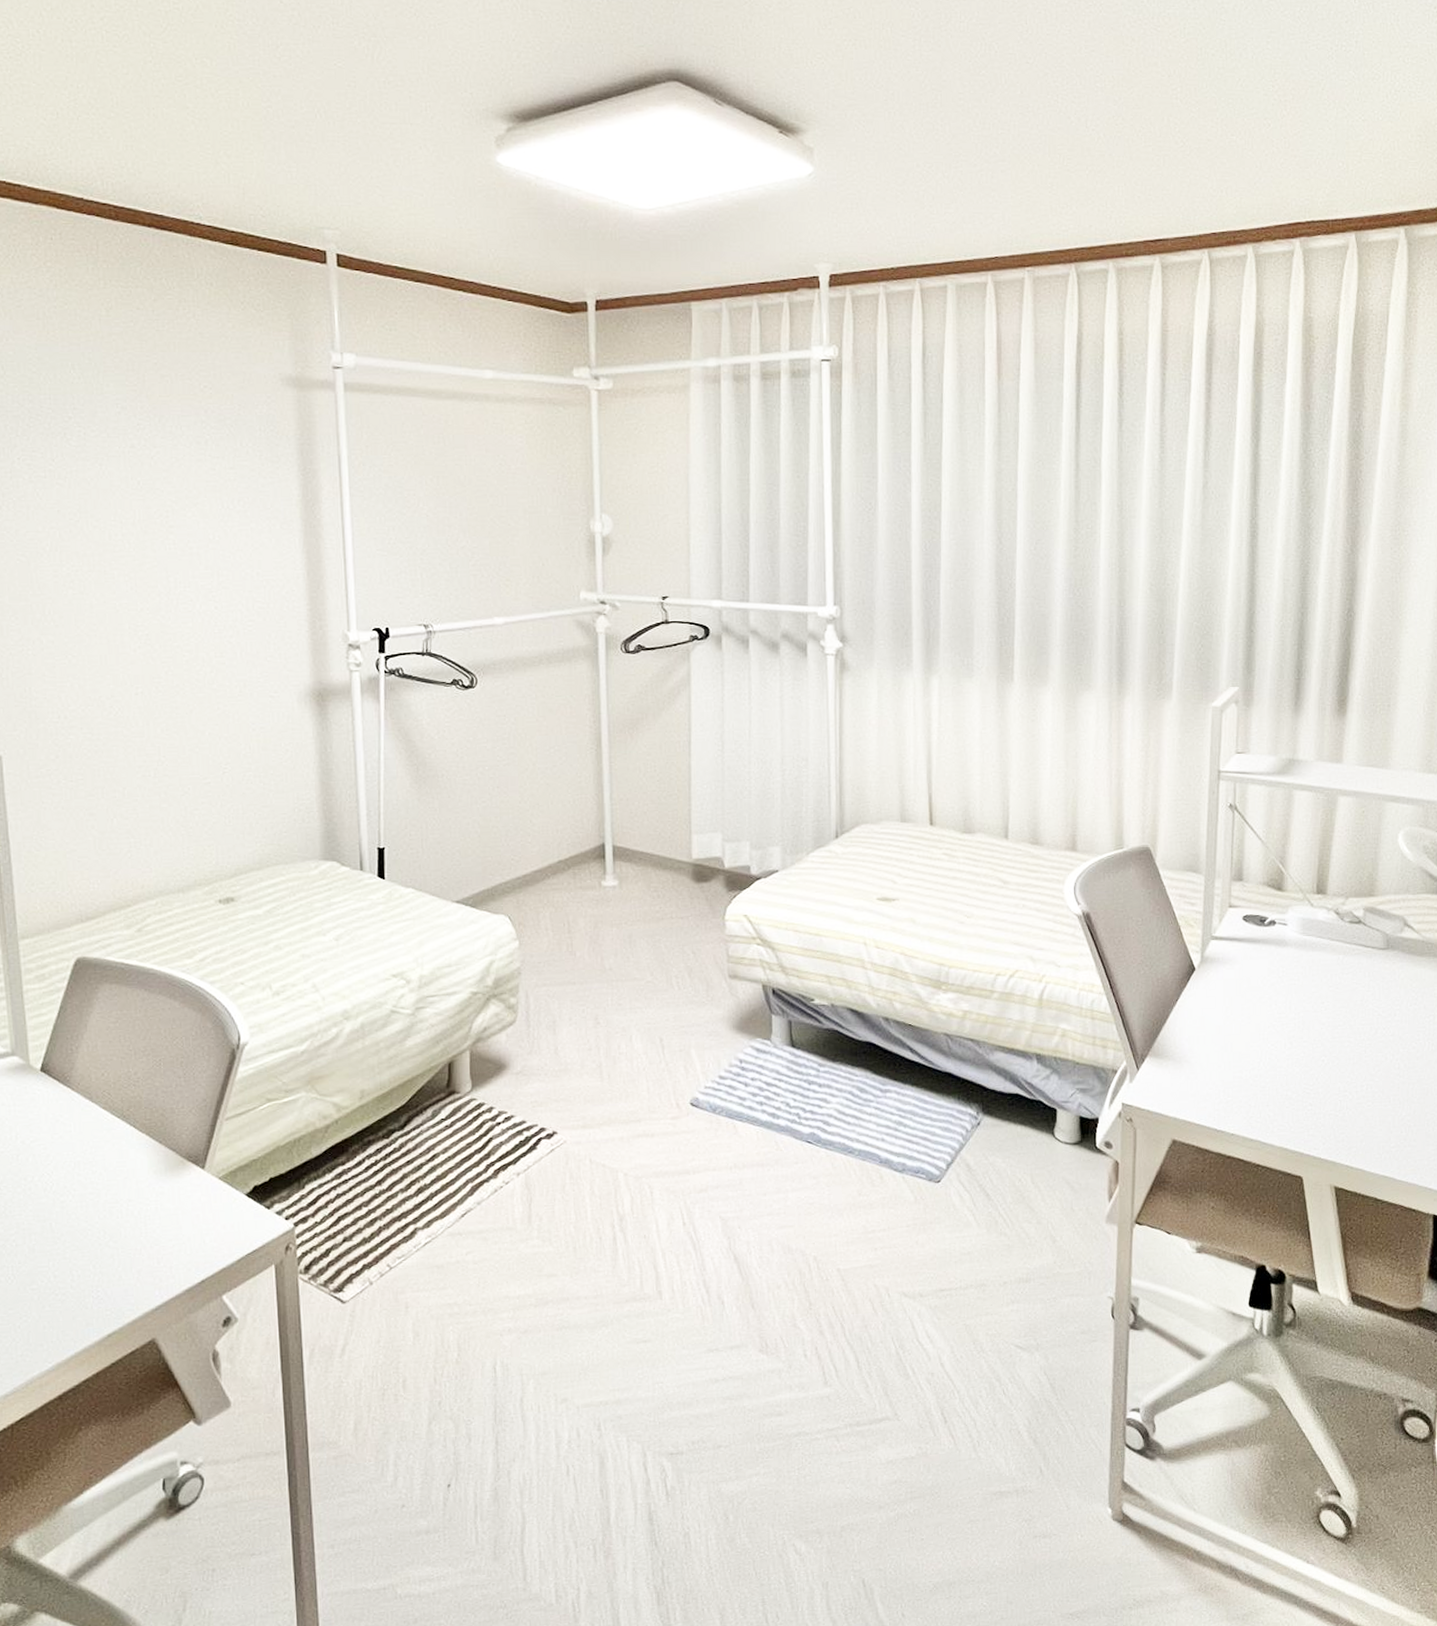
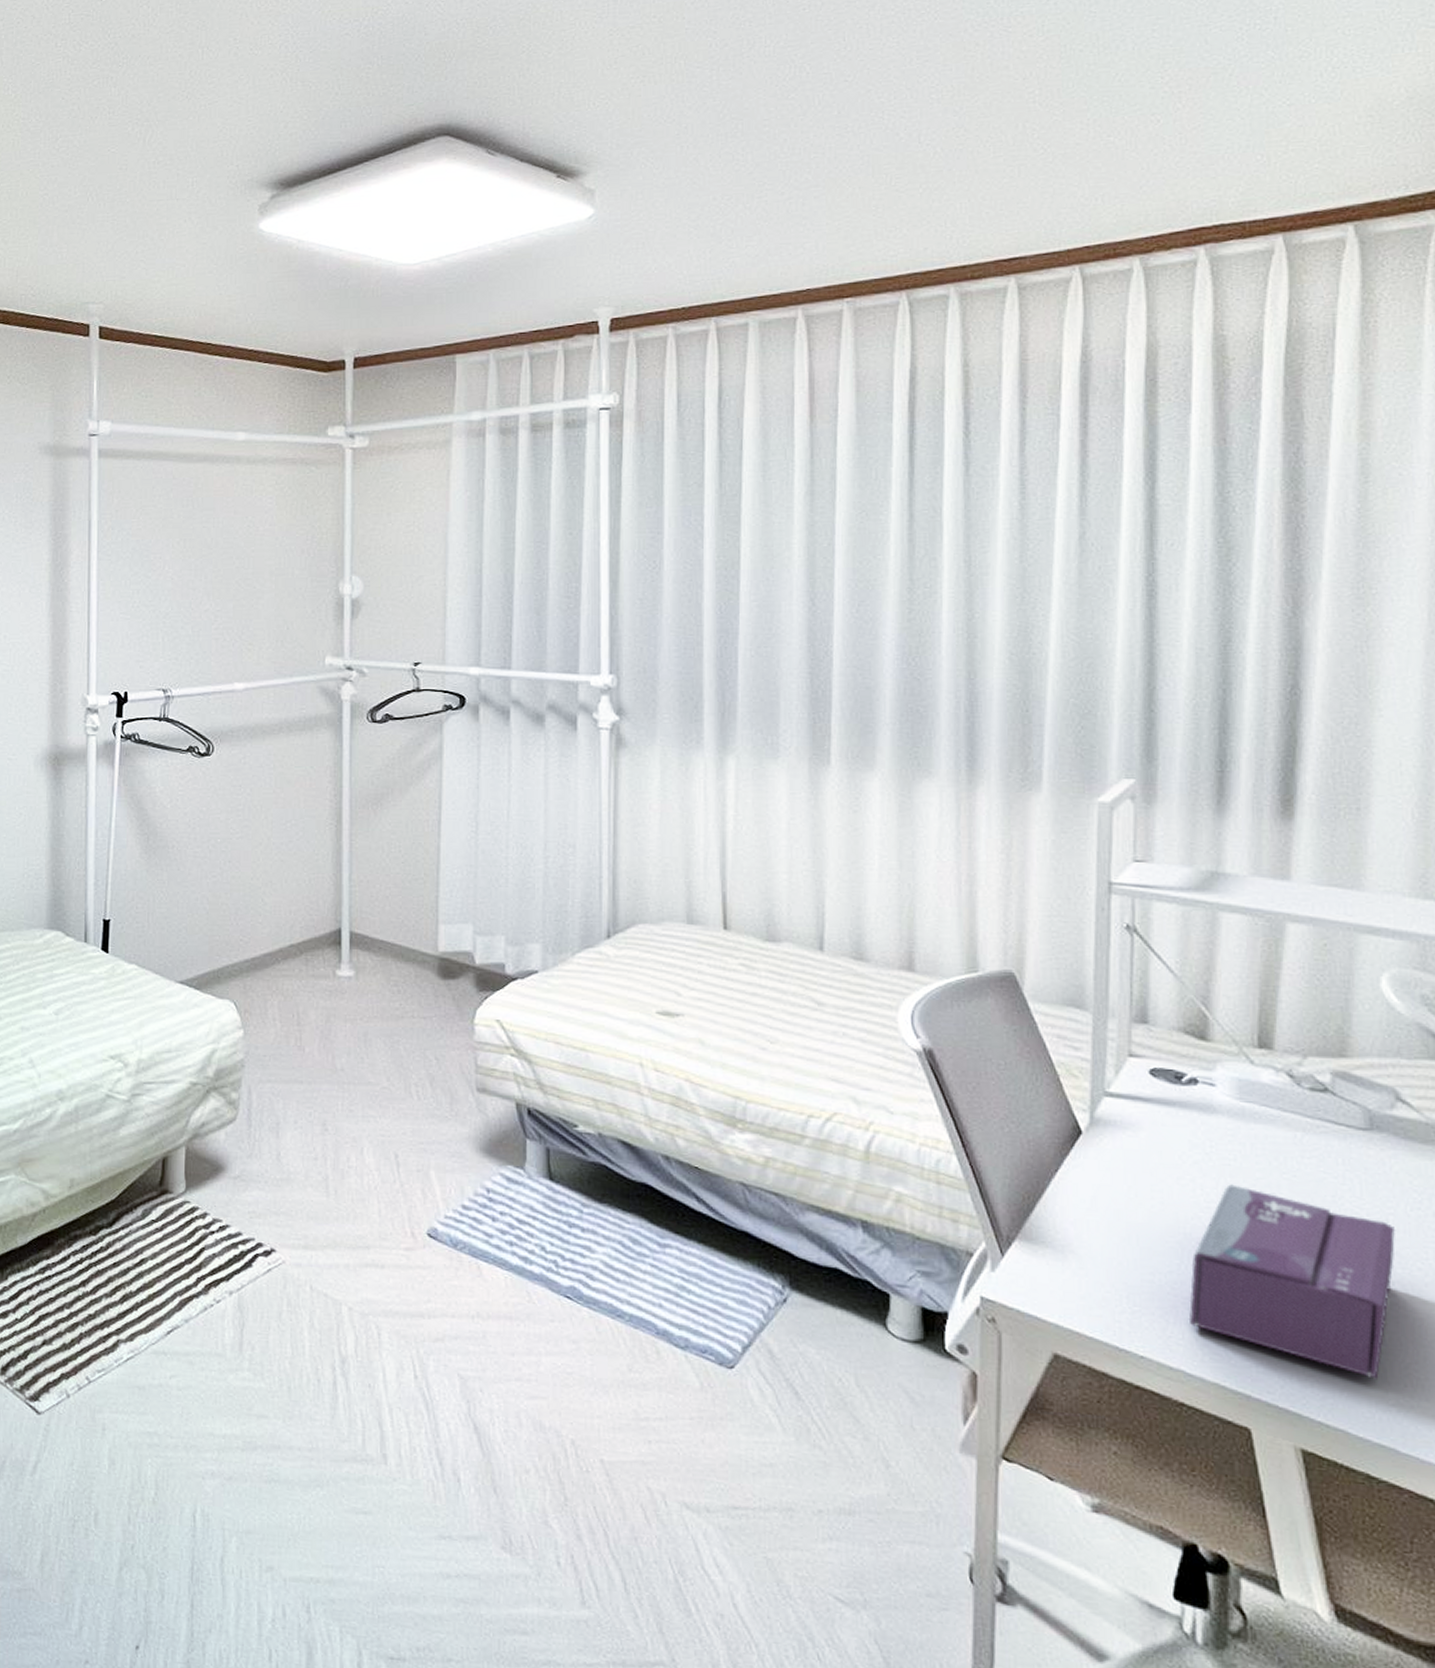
tissue box: none [1264,998,1400,1130] -> present [1188,1184,1396,1379]

